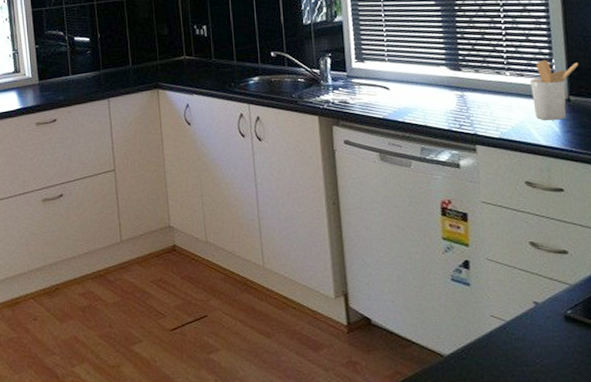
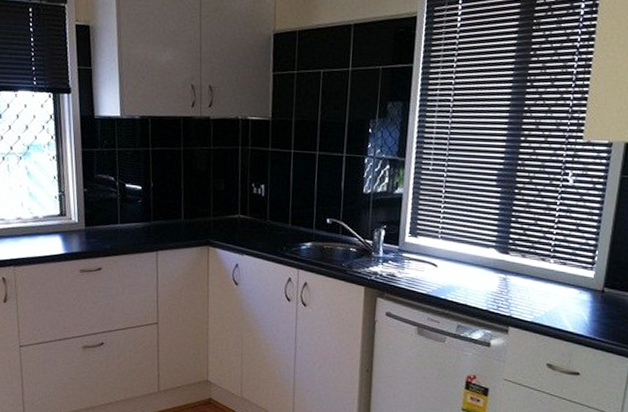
utensil holder: present [530,59,579,120] -> none [569,250,620,310]

